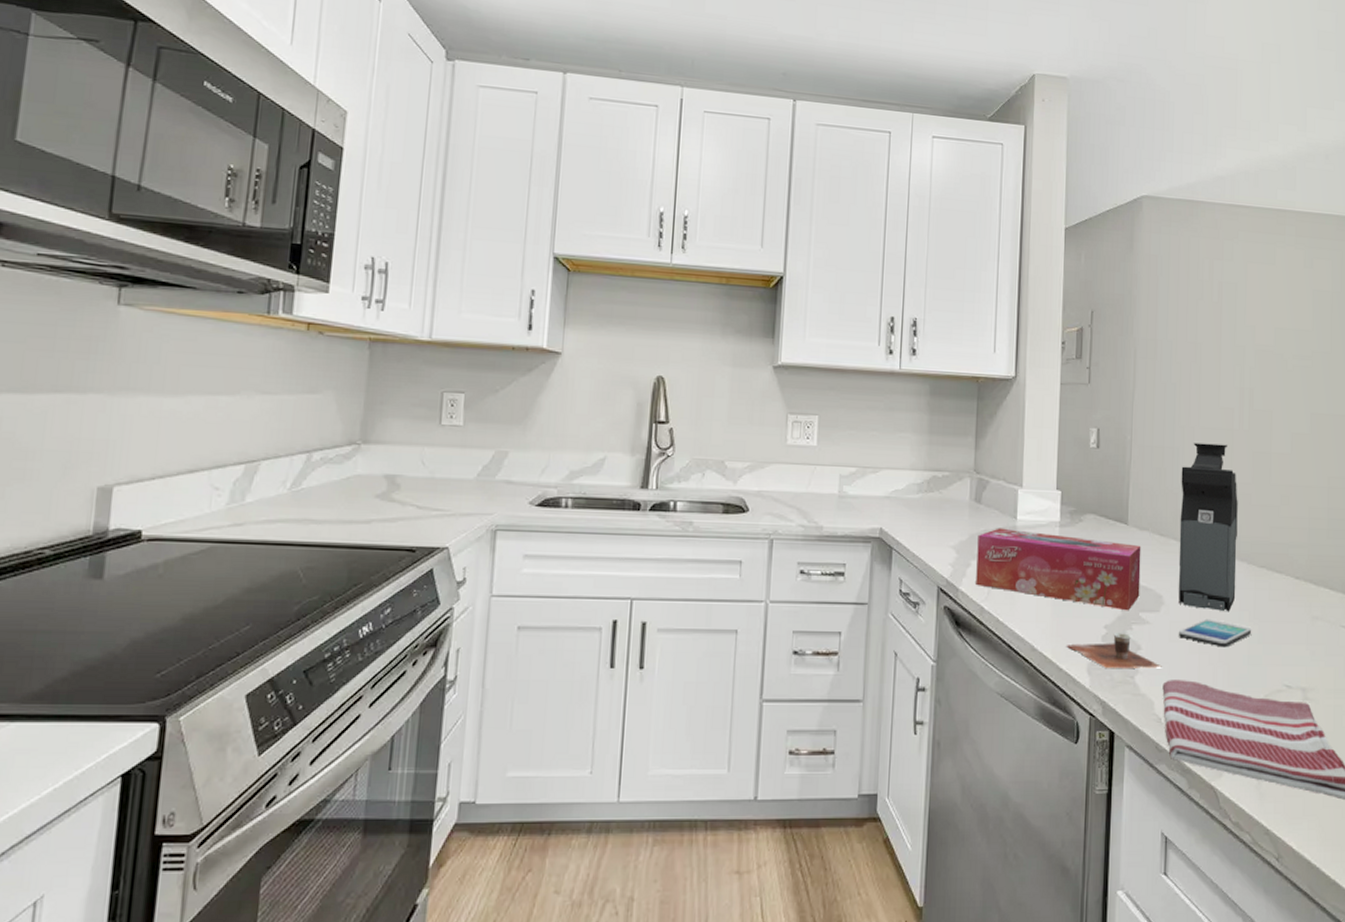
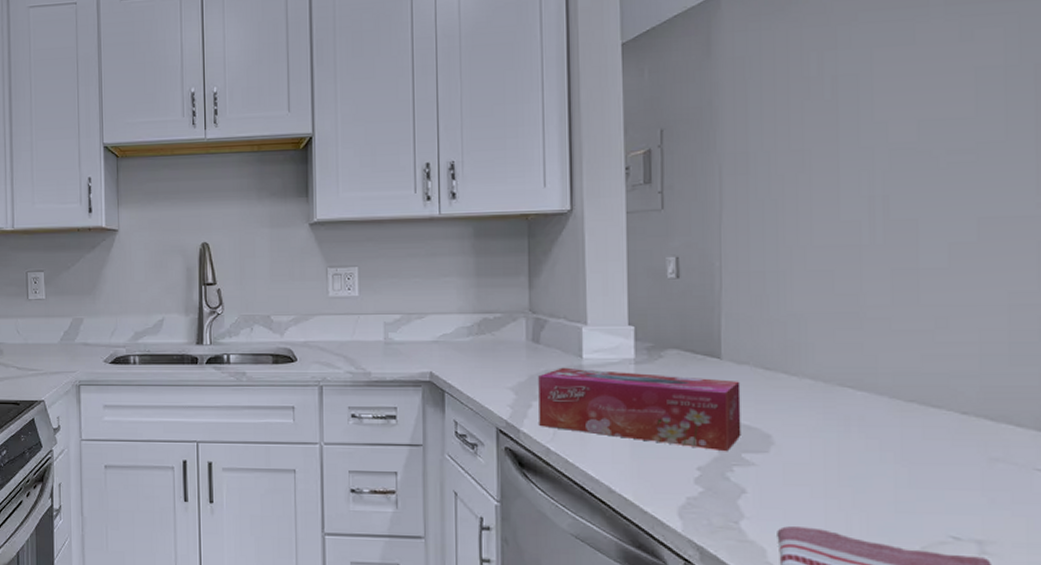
cup: present [1066,633,1162,668] -> none [650,475,775,514]
coffee maker: present [1178,442,1238,612] -> none [790,263,874,453]
smartphone: present [1178,619,1252,648] -> none [795,460,899,493]

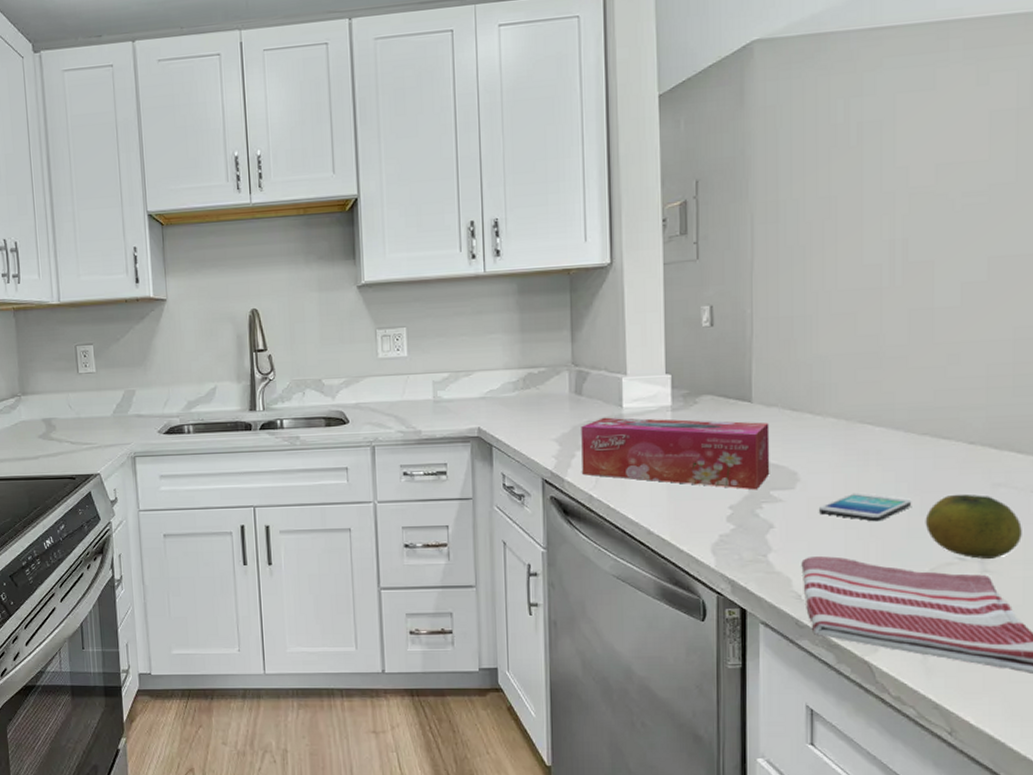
smartphone: none [795,460,899,493] -> present [818,493,912,522]
fruit: none [914,467,1024,540] -> present [925,494,1022,559]

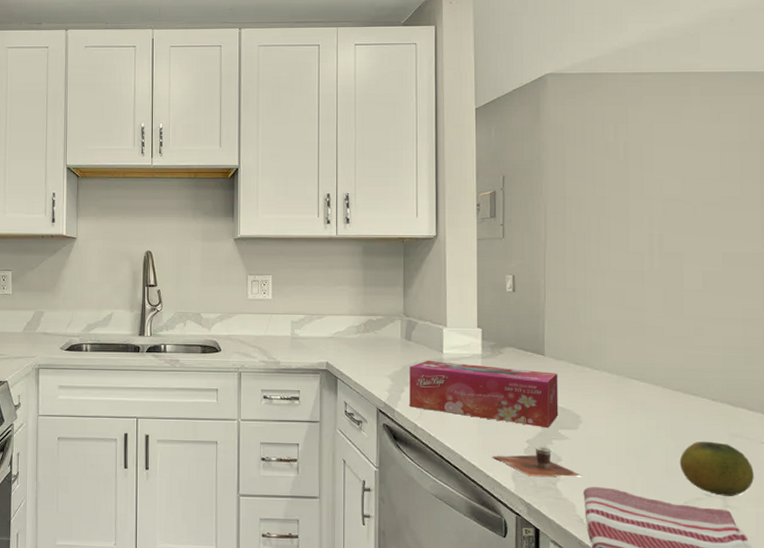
cup: none [686,513,800,548] -> present [492,447,582,477]
smartphone: present [818,493,912,522] -> none [596,435,669,460]

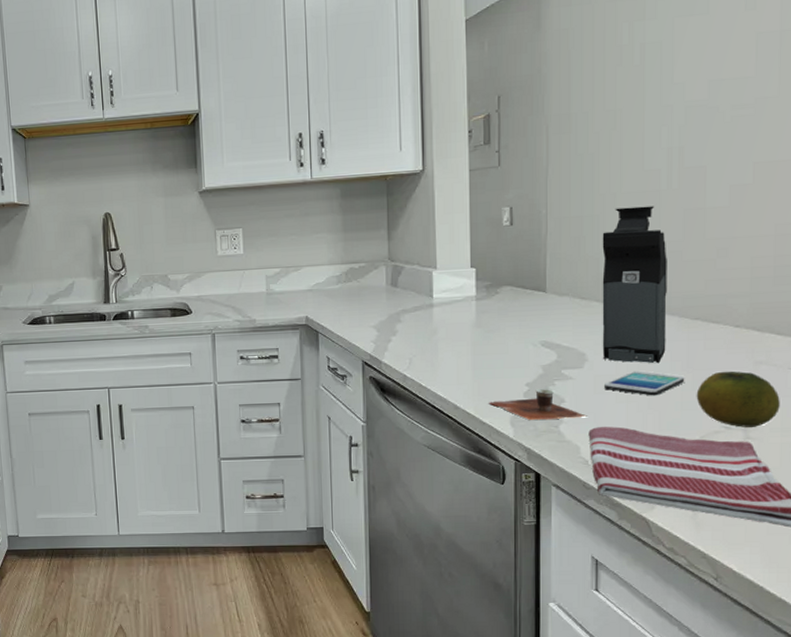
tissue box: present [409,360,558,428] -> none [396,306,562,370]
coffee maker: none [594,284,652,430] -> present [602,206,667,364]
smartphone: none [596,435,669,460] -> present [603,371,685,396]

